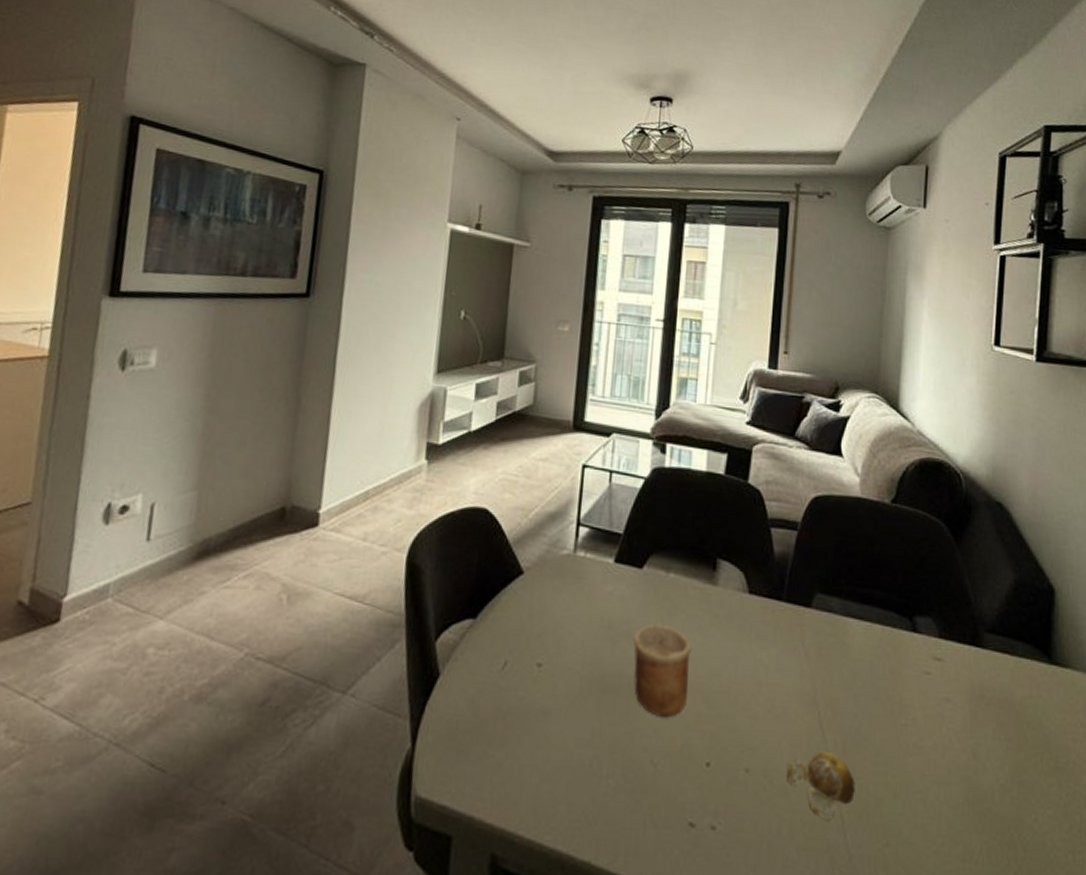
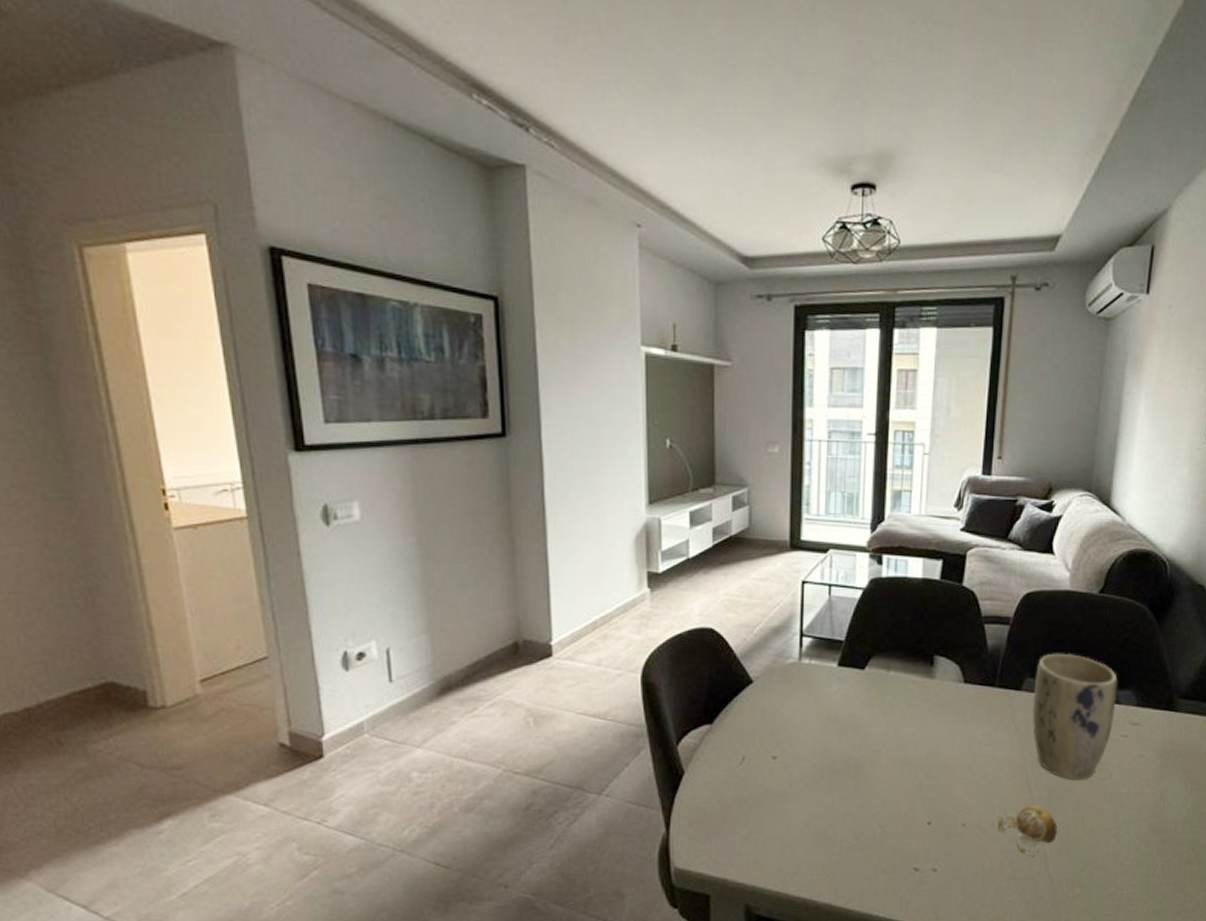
cup: present [633,625,691,719] -> none [858,716,912,791]
plant pot: none [823,567,917,725] -> present [1032,653,1119,781]

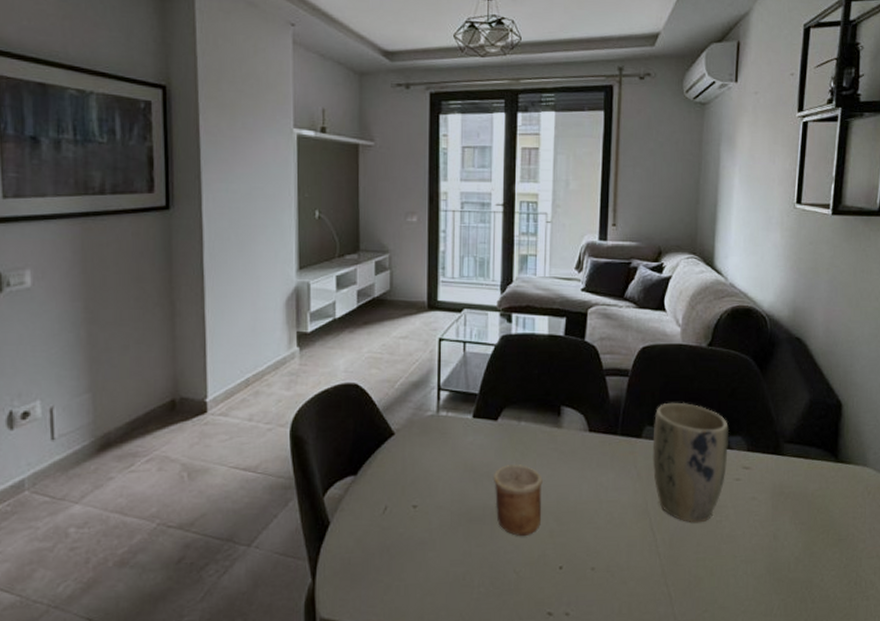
cup: none [858,716,912,791] -> present [493,465,543,537]
fruit: present [998,804,1058,856] -> none [626,547,680,598]

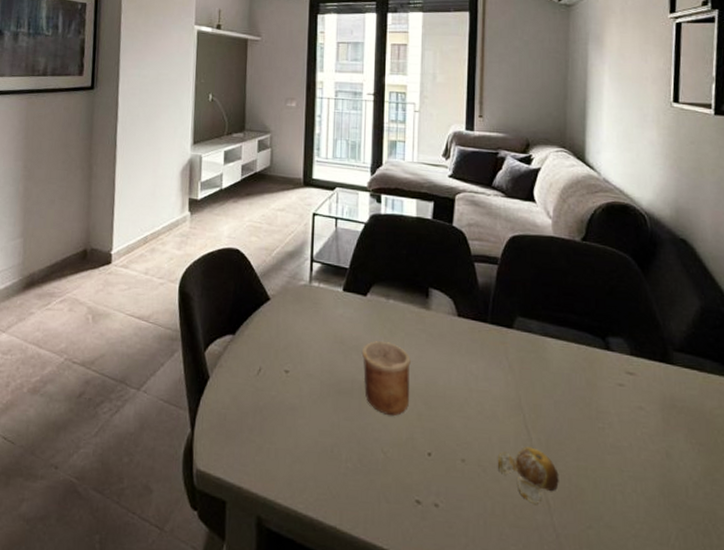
fruit: none [626,547,680,598] -> present [498,447,559,504]
plant pot: present [652,402,730,523] -> none [525,295,610,427]

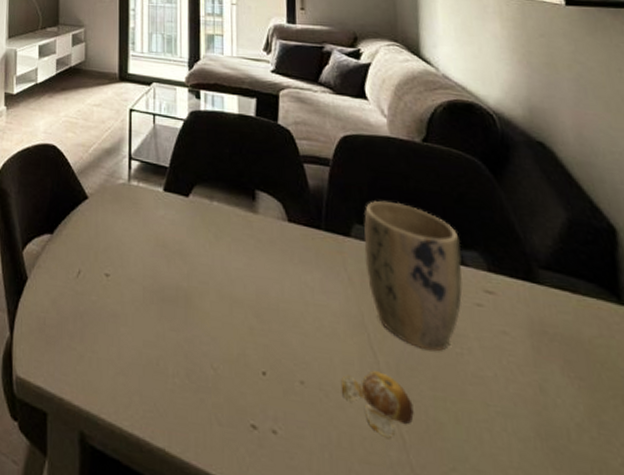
cup: present [361,341,411,416] -> none [185,245,240,329]
plant pot: none [525,295,610,427] -> present [363,200,463,352]

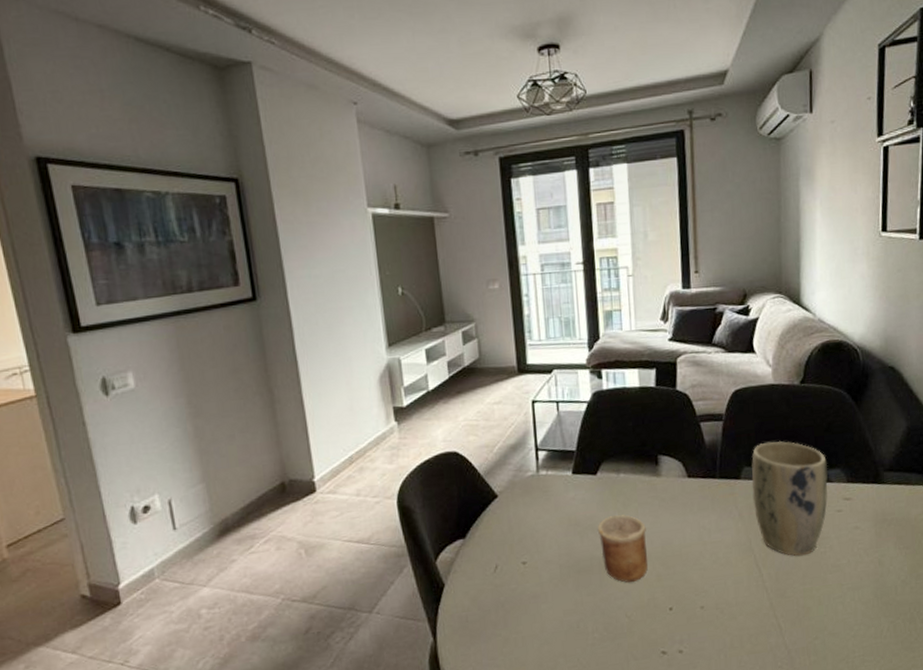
cup: none [185,245,240,329] -> present [597,515,649,583]
fruit: present [342,371,414,438] -> none [734,582,788,630]

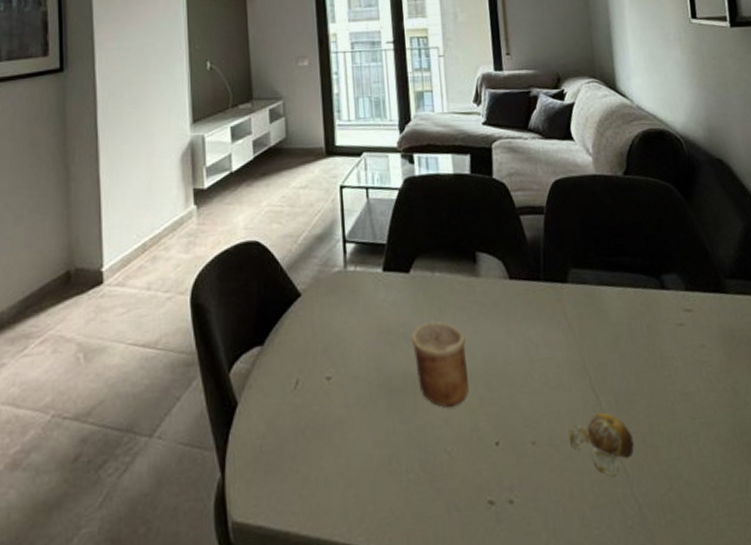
fruit: none [734,582,788,630] -> present [569,412,634,476]
plant pot: present [751,441,828,557] -> none [578,239,667,381]

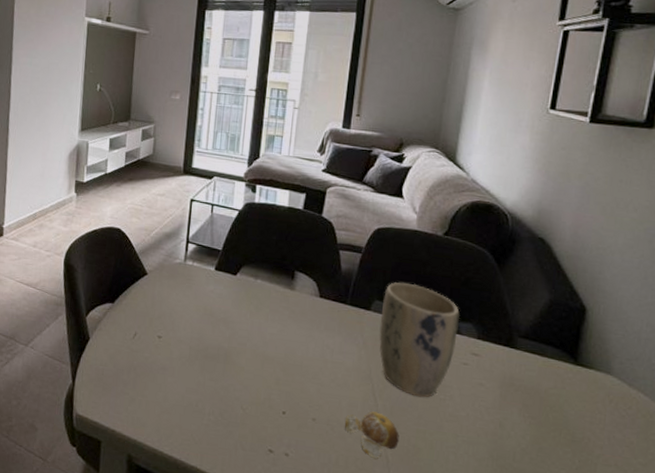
cup: present [410,322,470,408] -> none [228,315,273,380]
plant pot: none [578,239,667,381] -> present [379,282,460,398]

